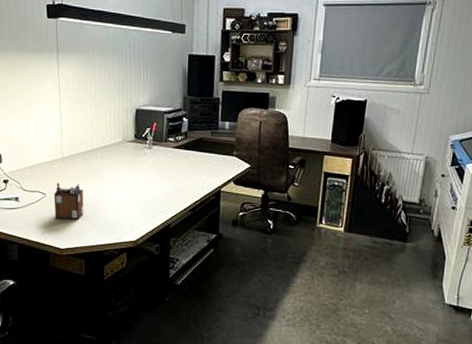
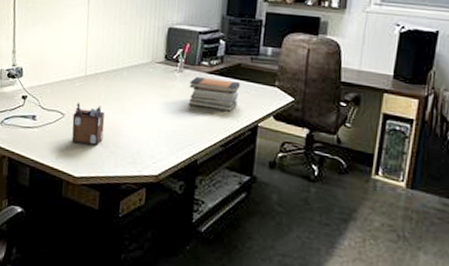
book stack: none [158,152,204,181] -> present [188,77,241,112]

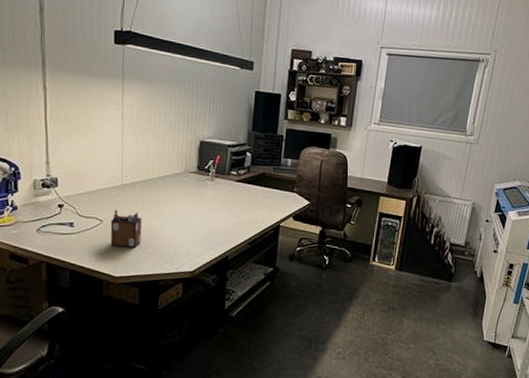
book stack: present [188,77,241,112] -> none [219,185,265,215]

